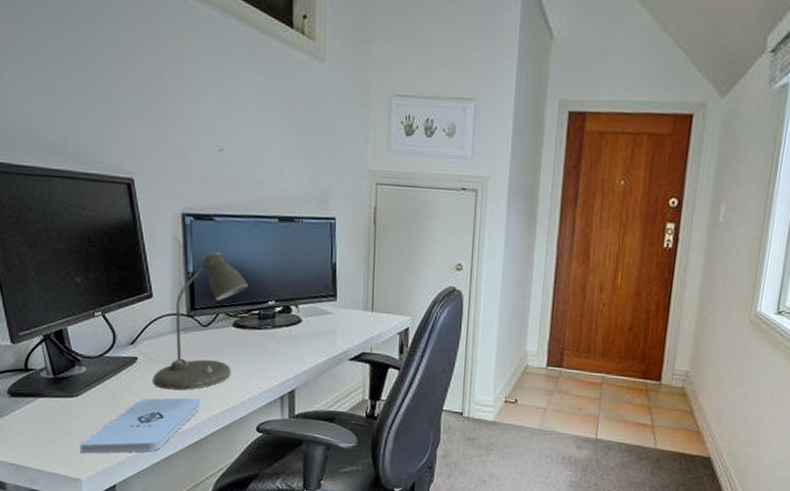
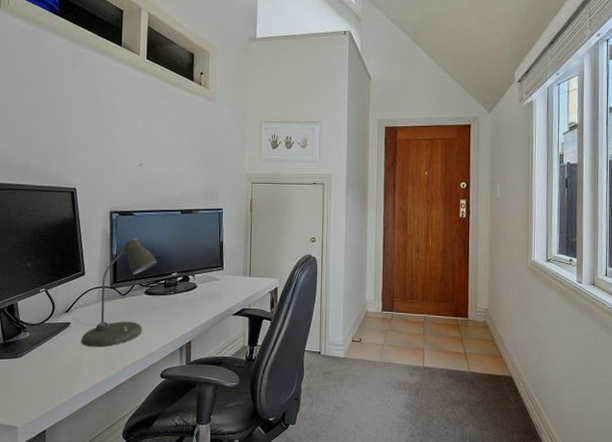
notepad: present [79,397,201,454] -> none [19,353,118,405]

